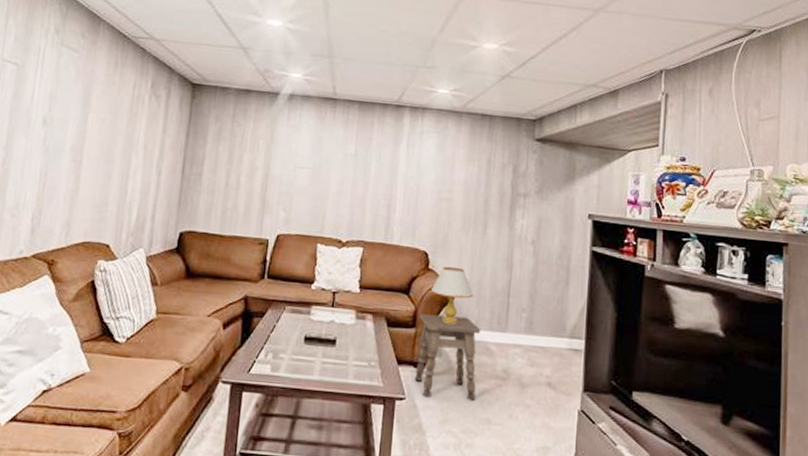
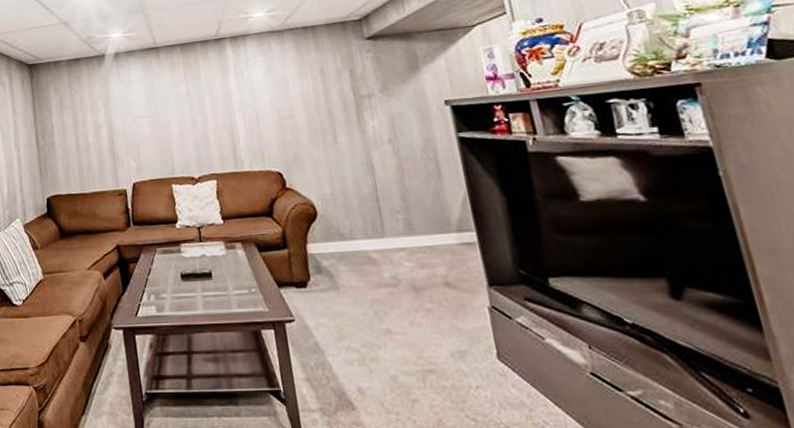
side table: present [415,313,481,402] -> none [288,229,370,316]
table lamp: present [430,266,473,325] -> none [293,181,340,239]

